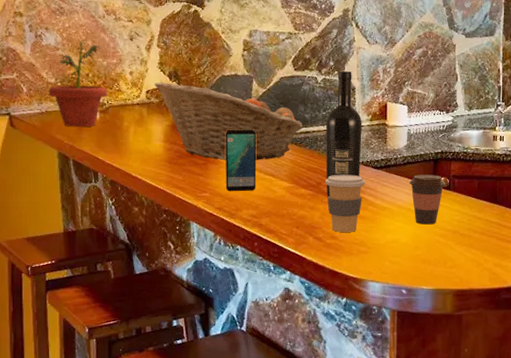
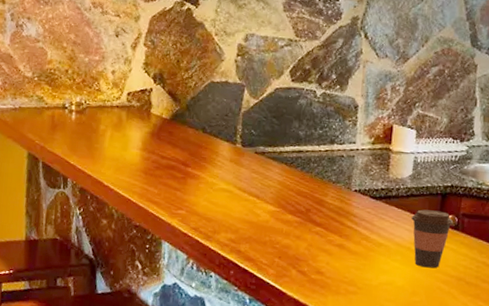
potted plant: present [49,38,108,127] -> none [24,31,87,128]
fruit basket: present [154,82,304,161] -> none [136,84,297,179]
smartphone: present [225,129,256,192] -> none [204,141,243,213]
coffee cup: present [325,174,365,232] -> none [315,201,361,269]
wine bottle: present [326,70,362,197] -> none [315,85,363,227]

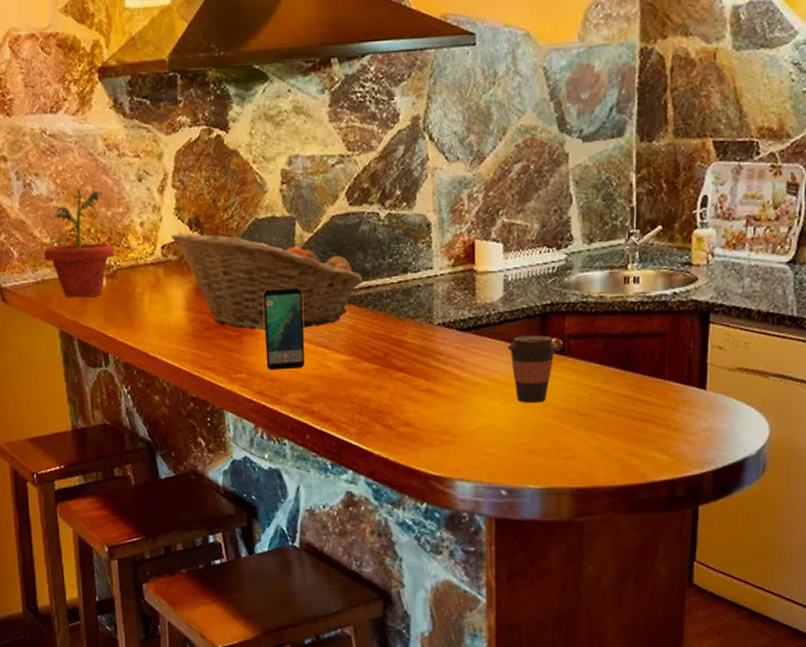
potted plant: none [24,31,87,128] -> present [44,182,115,298]
fruit basket: none [136,84,297,179] -> present [170,232,364,331]
smartphone: none [204,141,243,213] -> present [264,288,304,370]

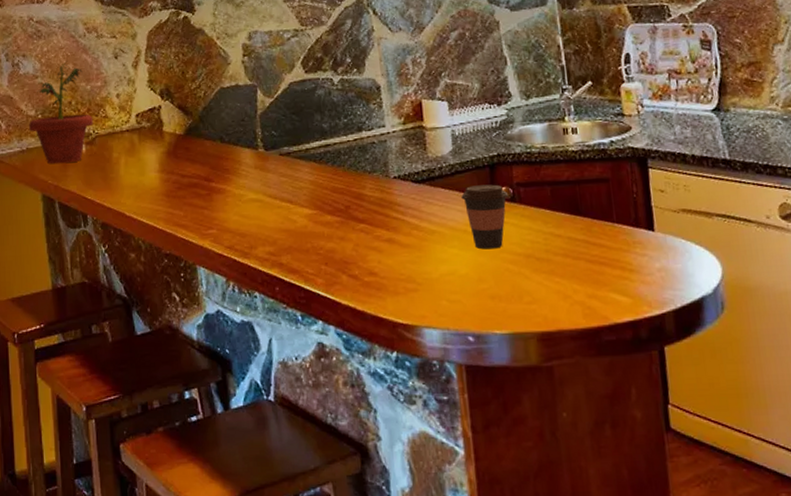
fruit basket: present [170,232,364,331] -> none [144,102,323,189]
smartphone: present [264,288,304,370] -> none [230,148,271,226]

